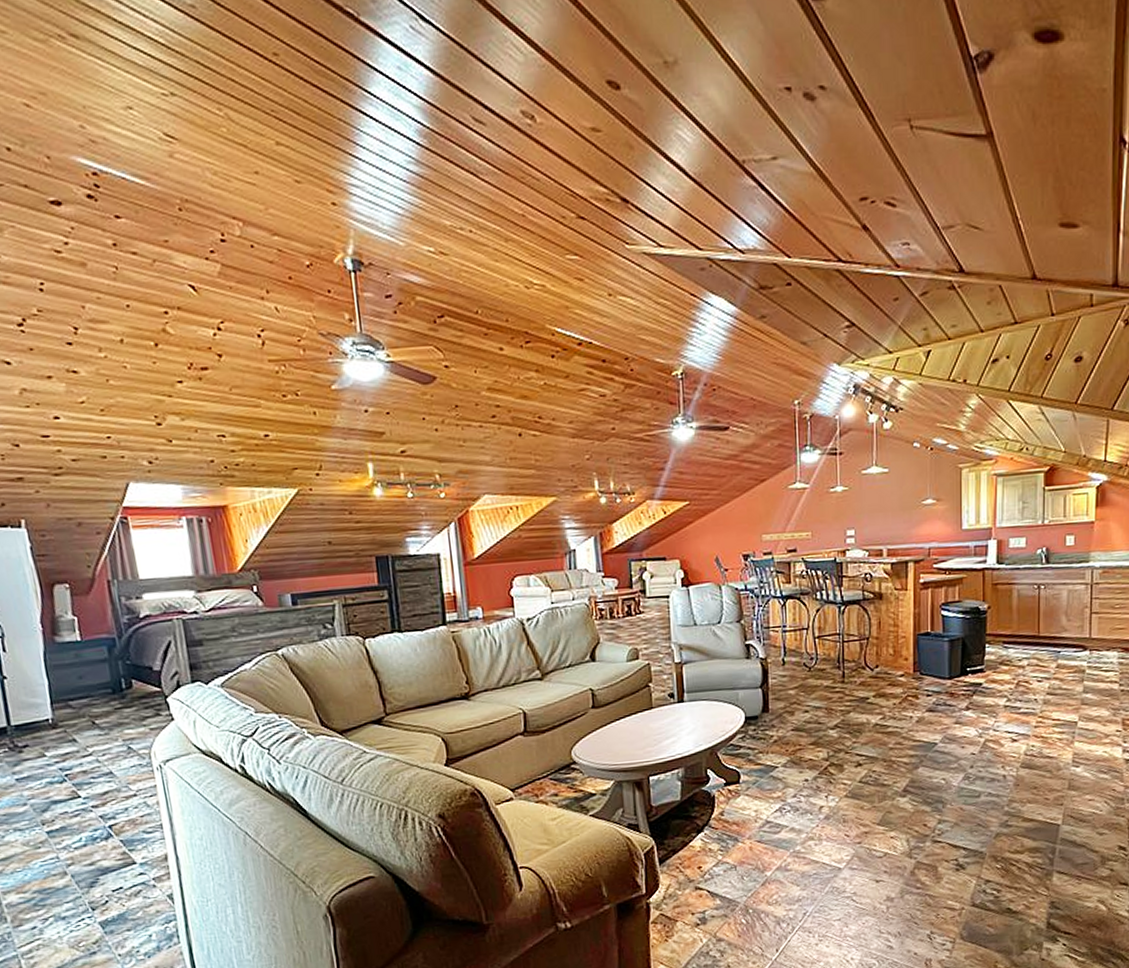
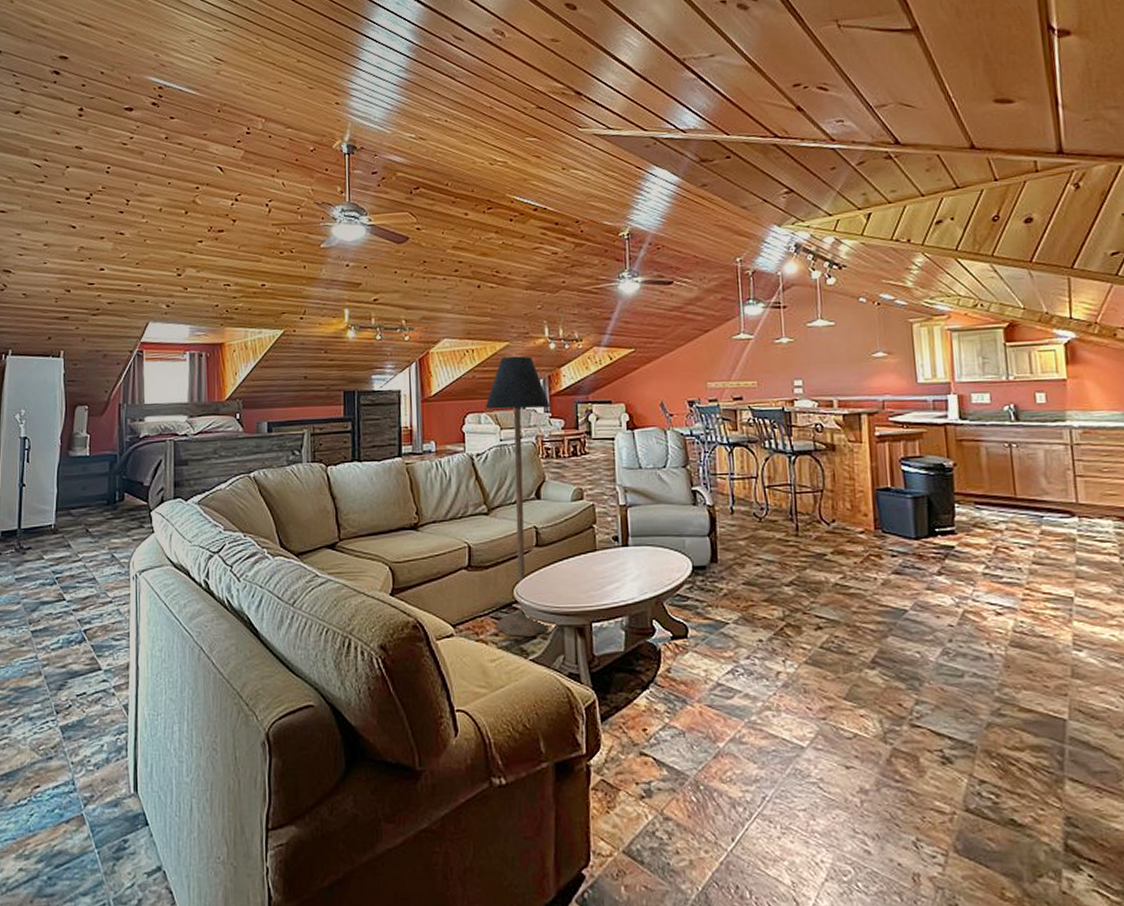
floor lamp: none [533,512,608,795] -> present [485,356,551,637]

